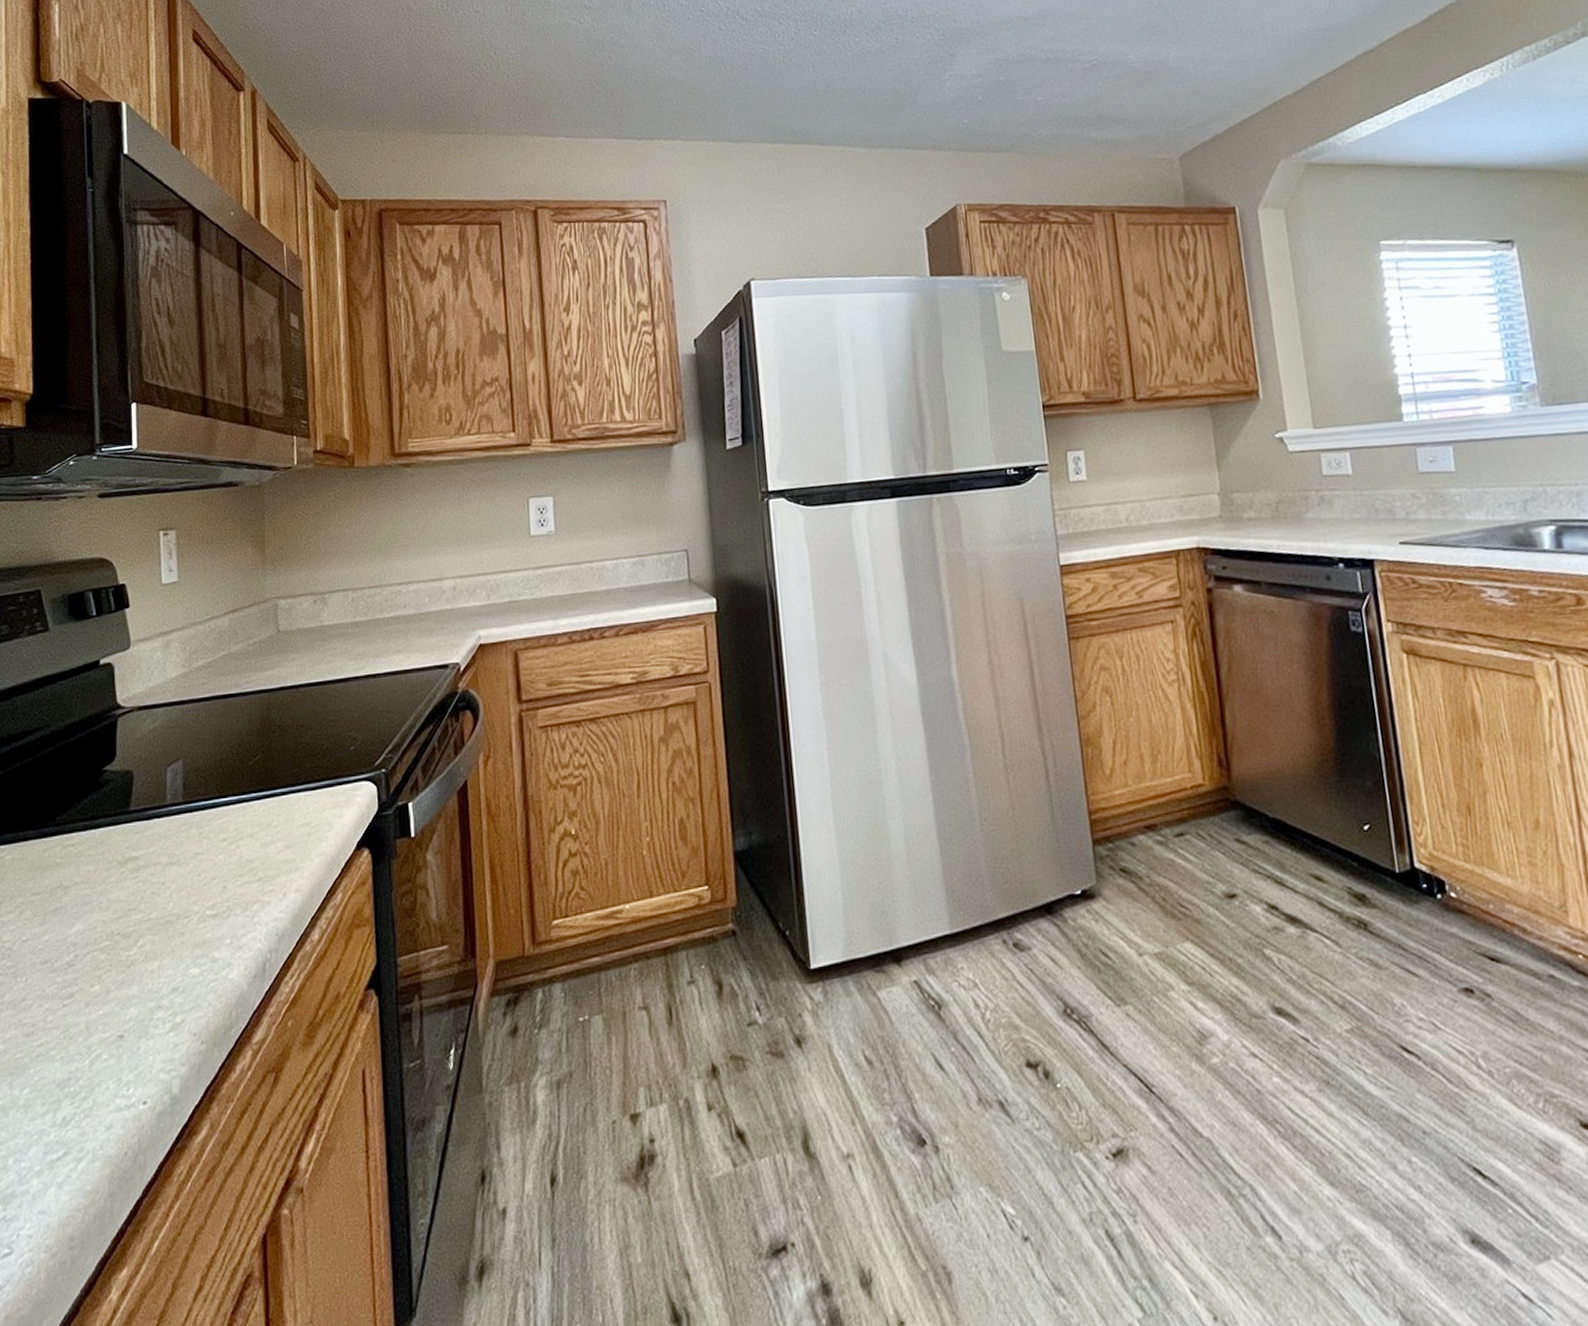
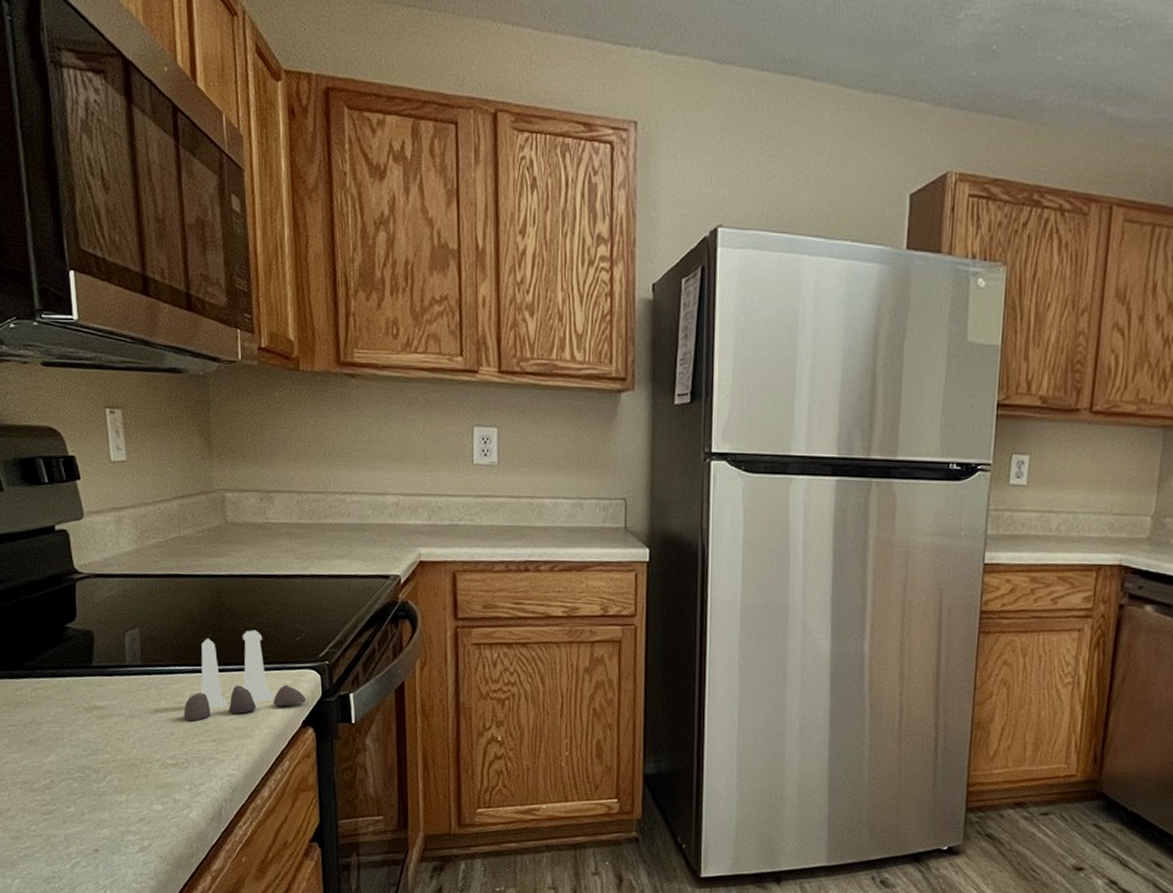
salt and pepper shaker set: none [227,745,362,861] -> present [183,630,307,722]

